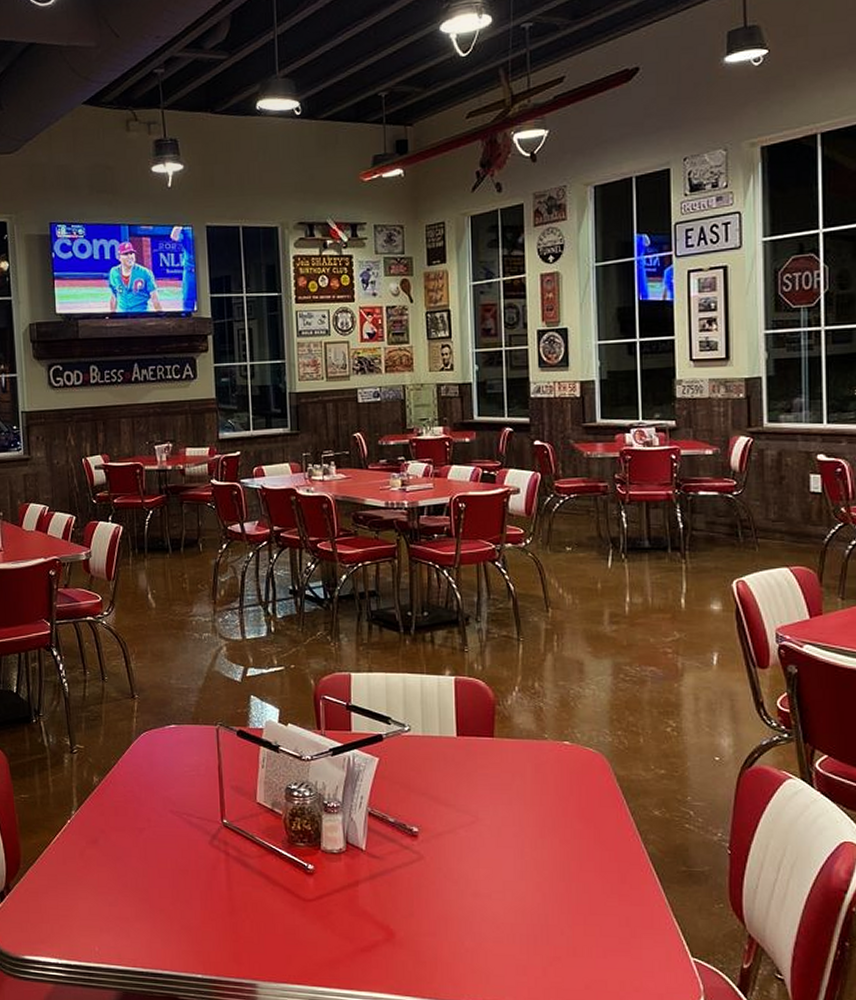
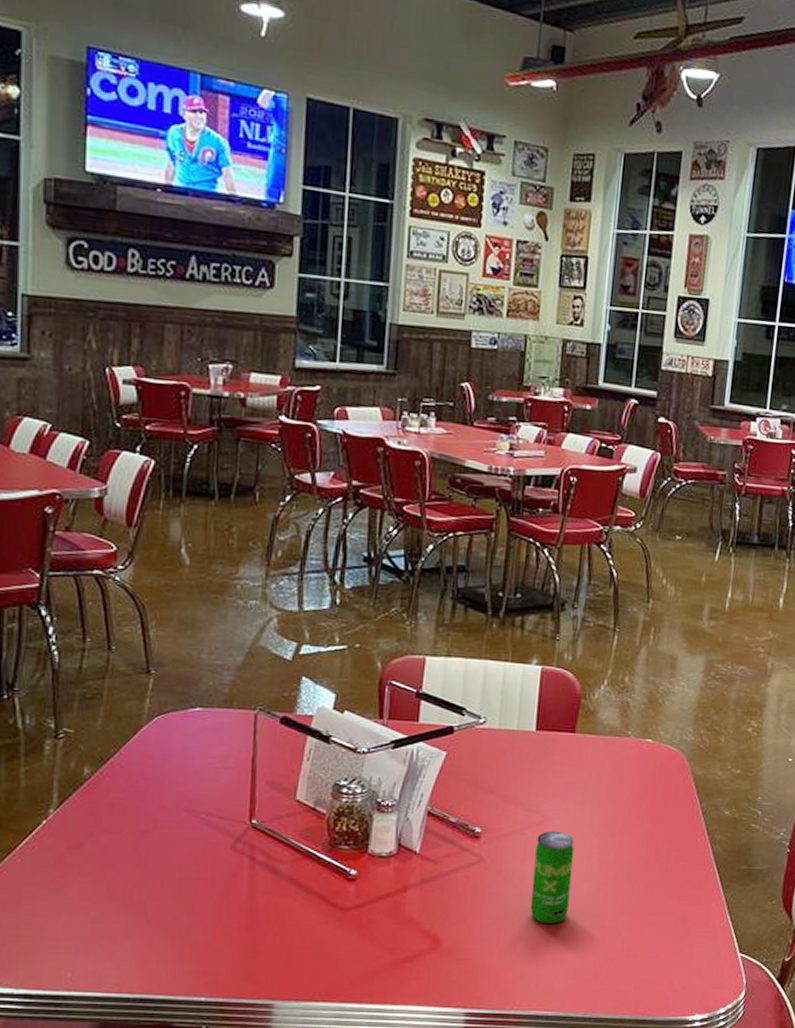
beverage can: none [471,830,509,921] -> present [530,831,575,925]

